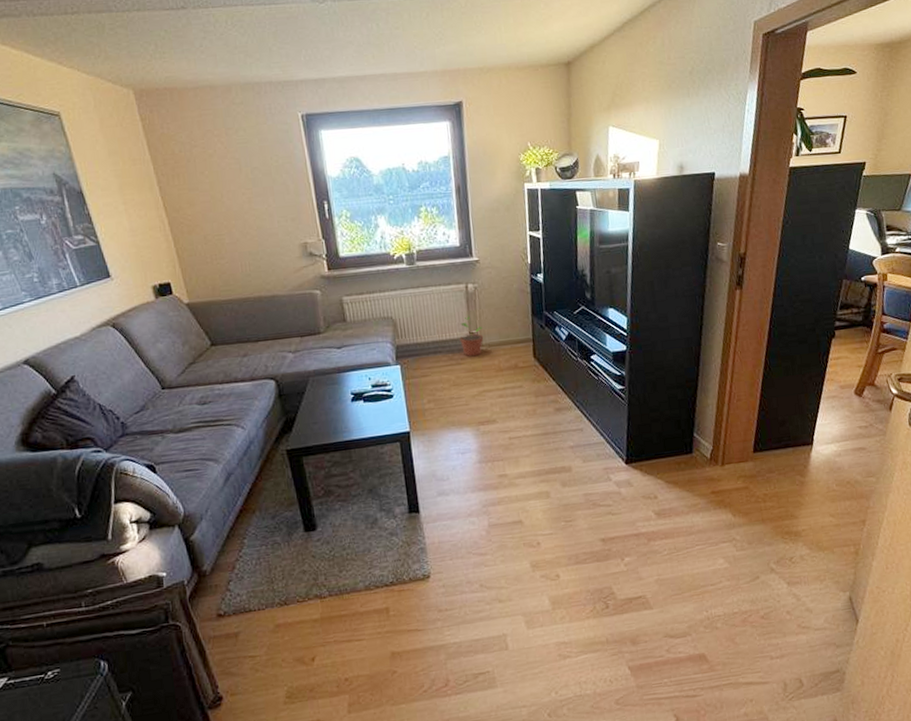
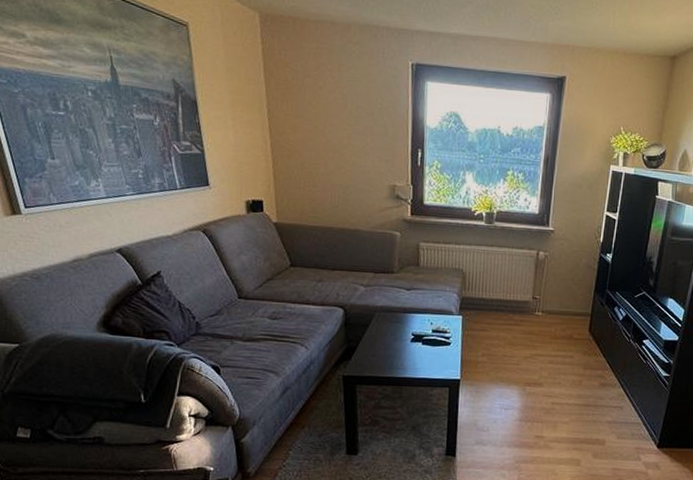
potted plant: present [459,315,484,357] -> none [522,280,546,321]

